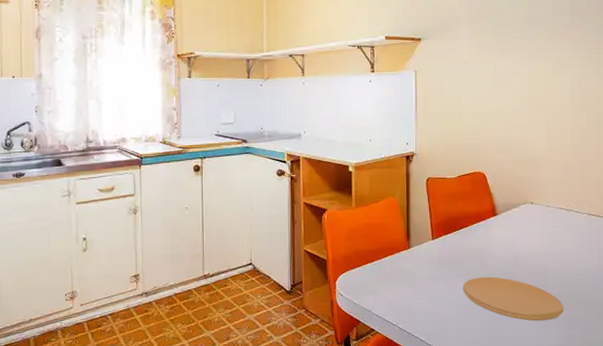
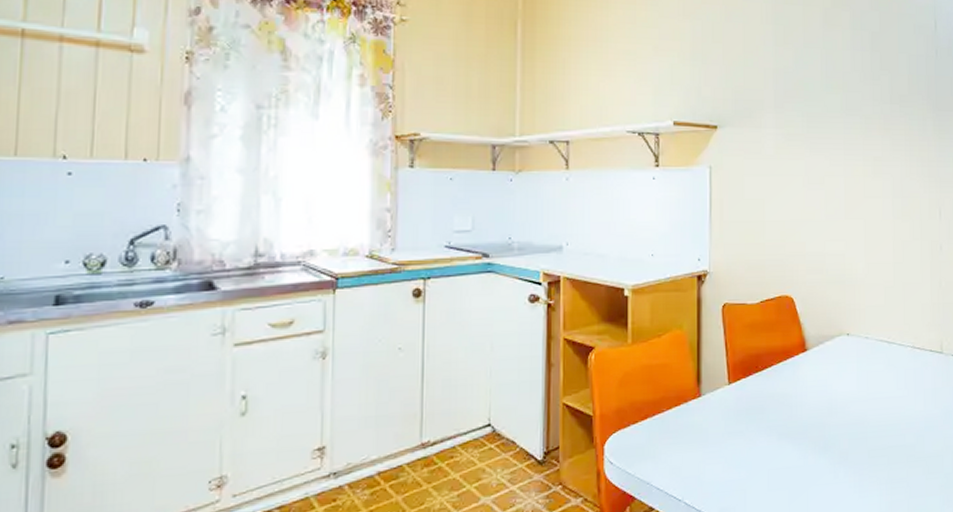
plate: present [463,276,564,321] -> none [766,430,886,486]

